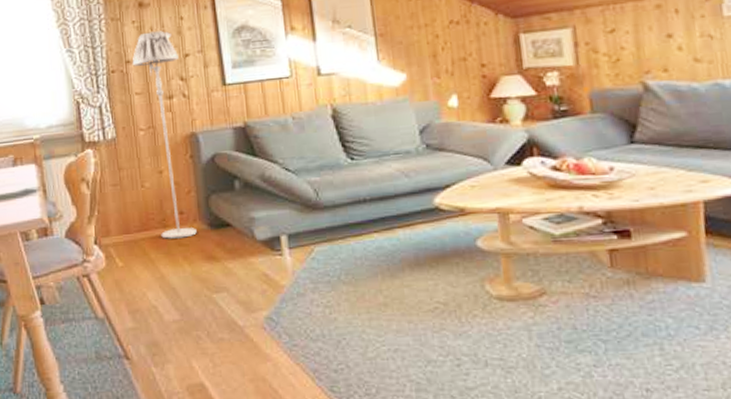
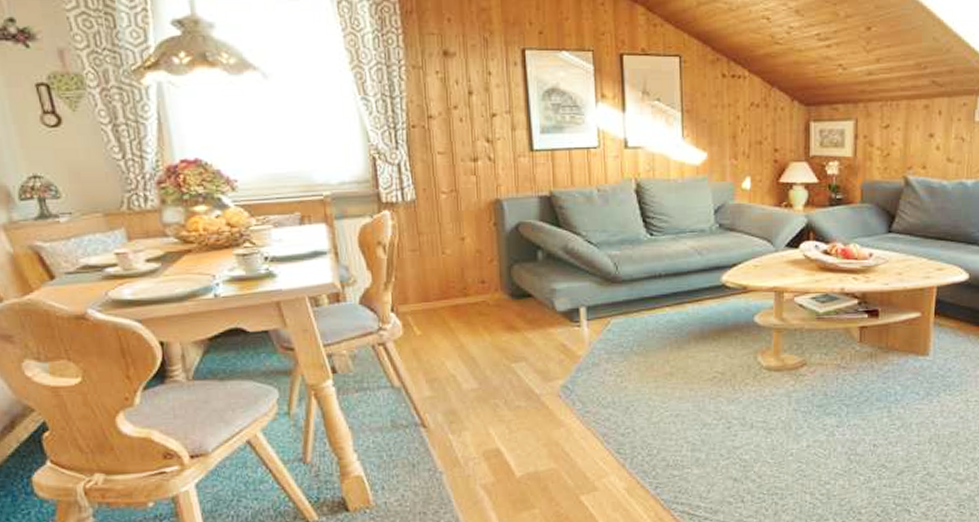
floor lamp: present [132,31,197,239] -> none [434,85,498,308]

